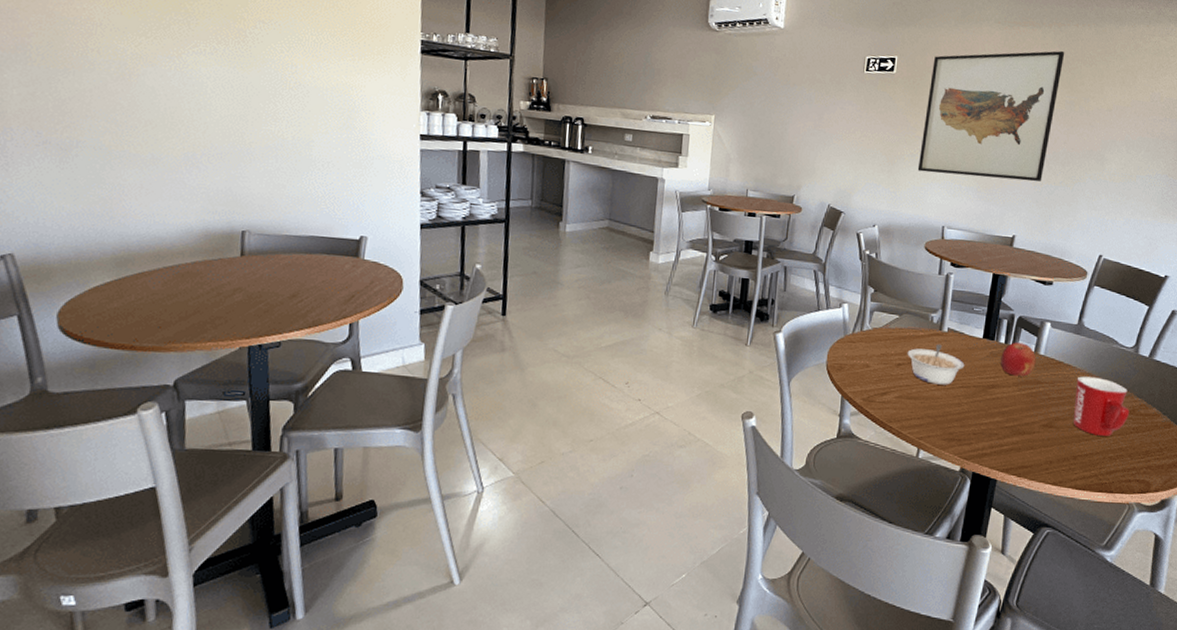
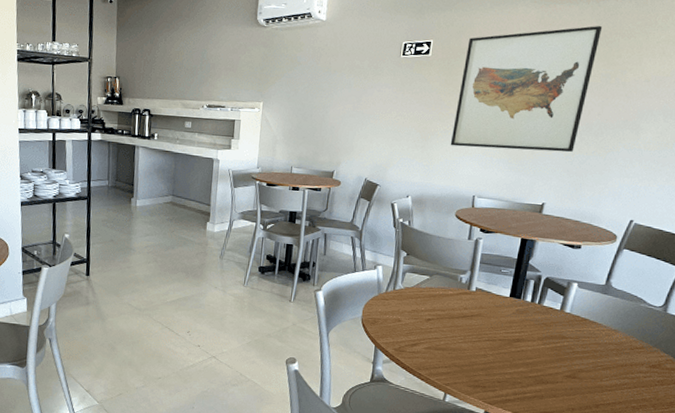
legume: present [907,344,965,385] -> none [436,301,492,339]
fruit: present [1000,342,1036,377] -> none [526,301,562,332]
mug: present [1073,376,1130,436] -> none [596,332,655,388]

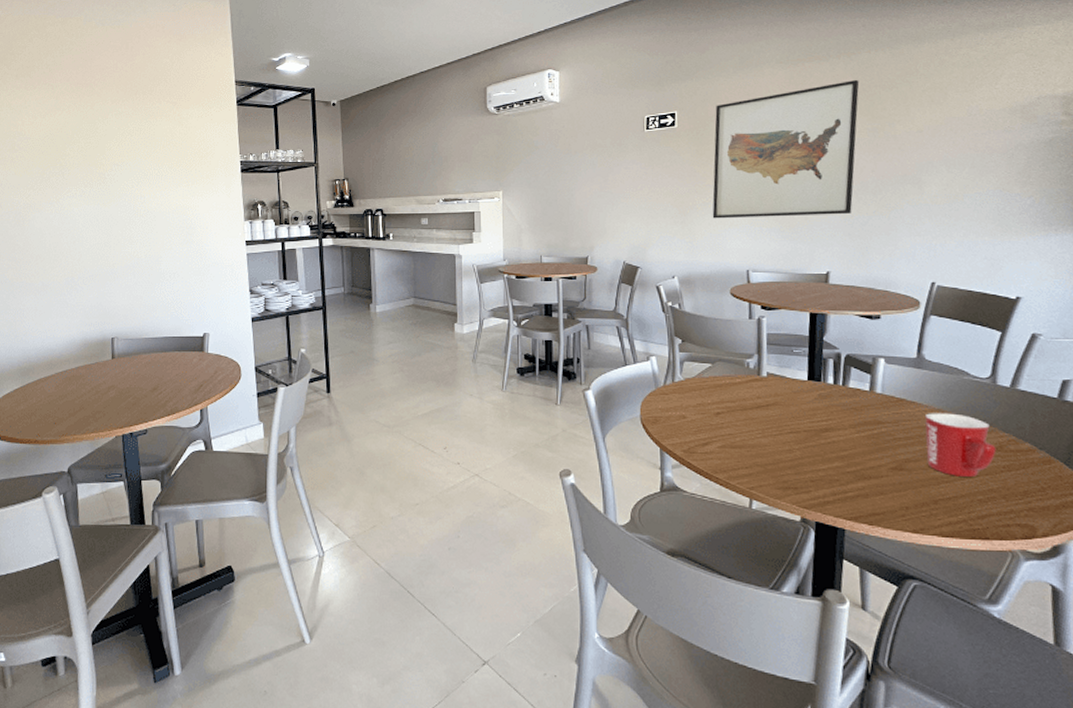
mug: none [596,332,655,388] -> present [924,413,997,477]

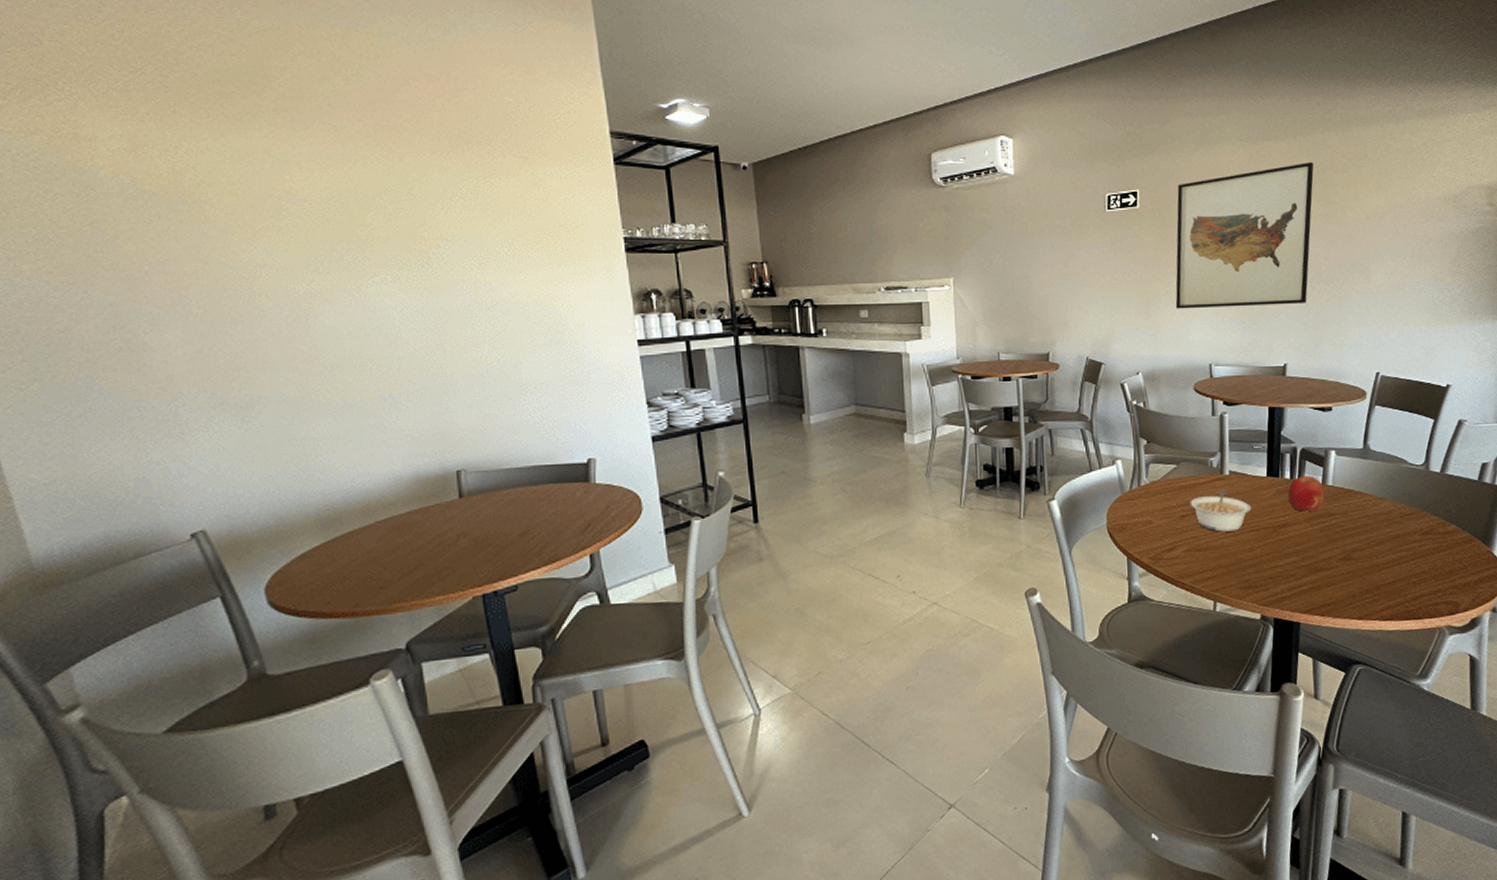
legume: none [725,389,791,432] -> present [1190,488,1252,532]
fruit: none [831,382,873,418] -> present [1288,475,1325,512]
mug: present [924,413,997,477] -> none [1369,501,1428,562]

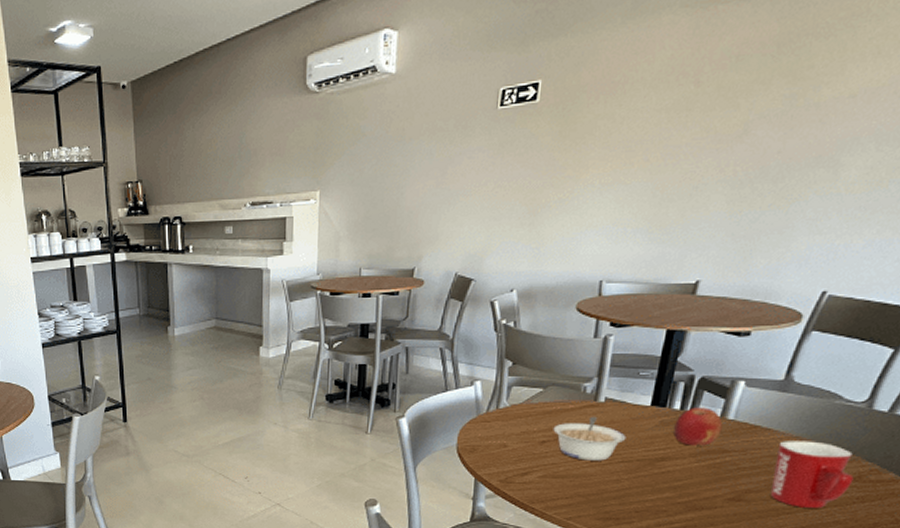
wall art: present [1175,161,1314,309] -> none [567,25,787,219]
mug: none [1369,501,1428,562] -> present [770,441,854,508]

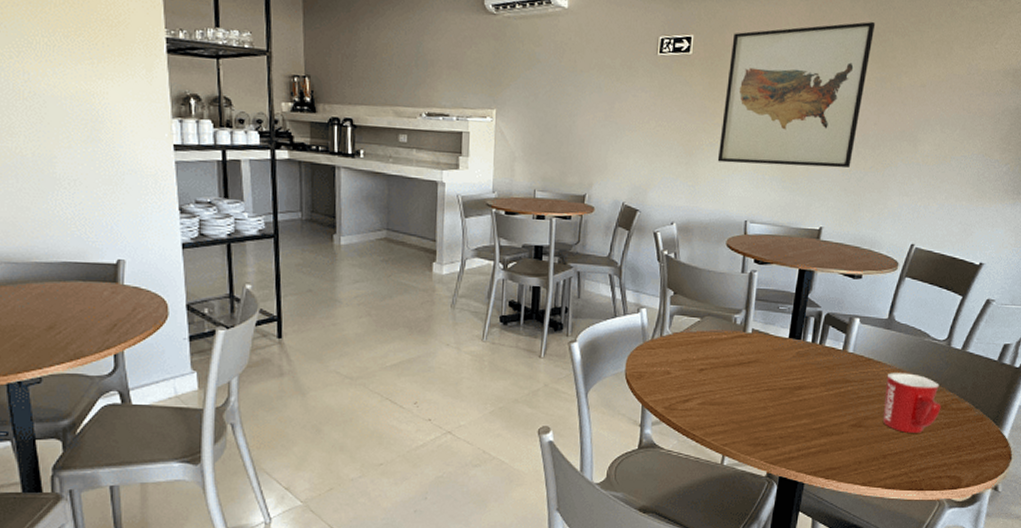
legume: present [553,416,626,461] -> none [710,346,770,389]
wall art: none [567,25,787,219] -> present [717,21,876,168]
fruit: present [673,407,723,446] -> none [807,340,845,376]

